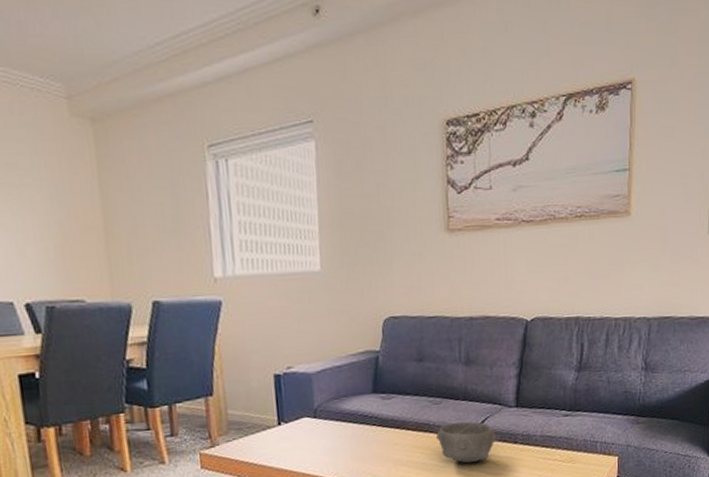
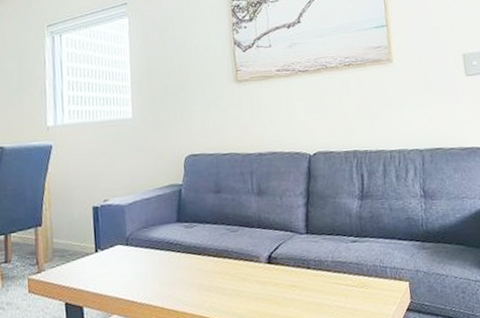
bowl: present [436,421,497,463] -> none [235,247,291,288]

